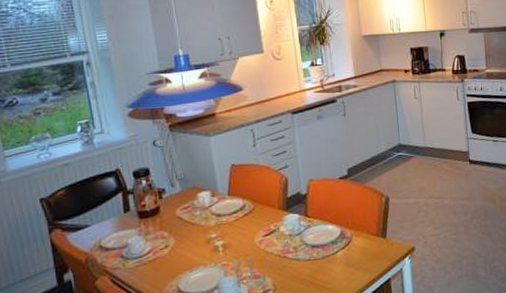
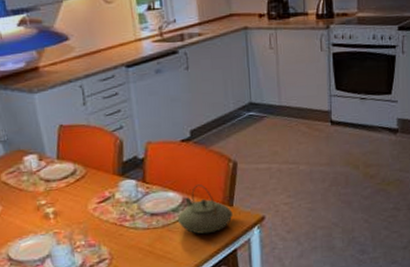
teapot: none [336,218,386,265] -> present [177,184,233,235]

